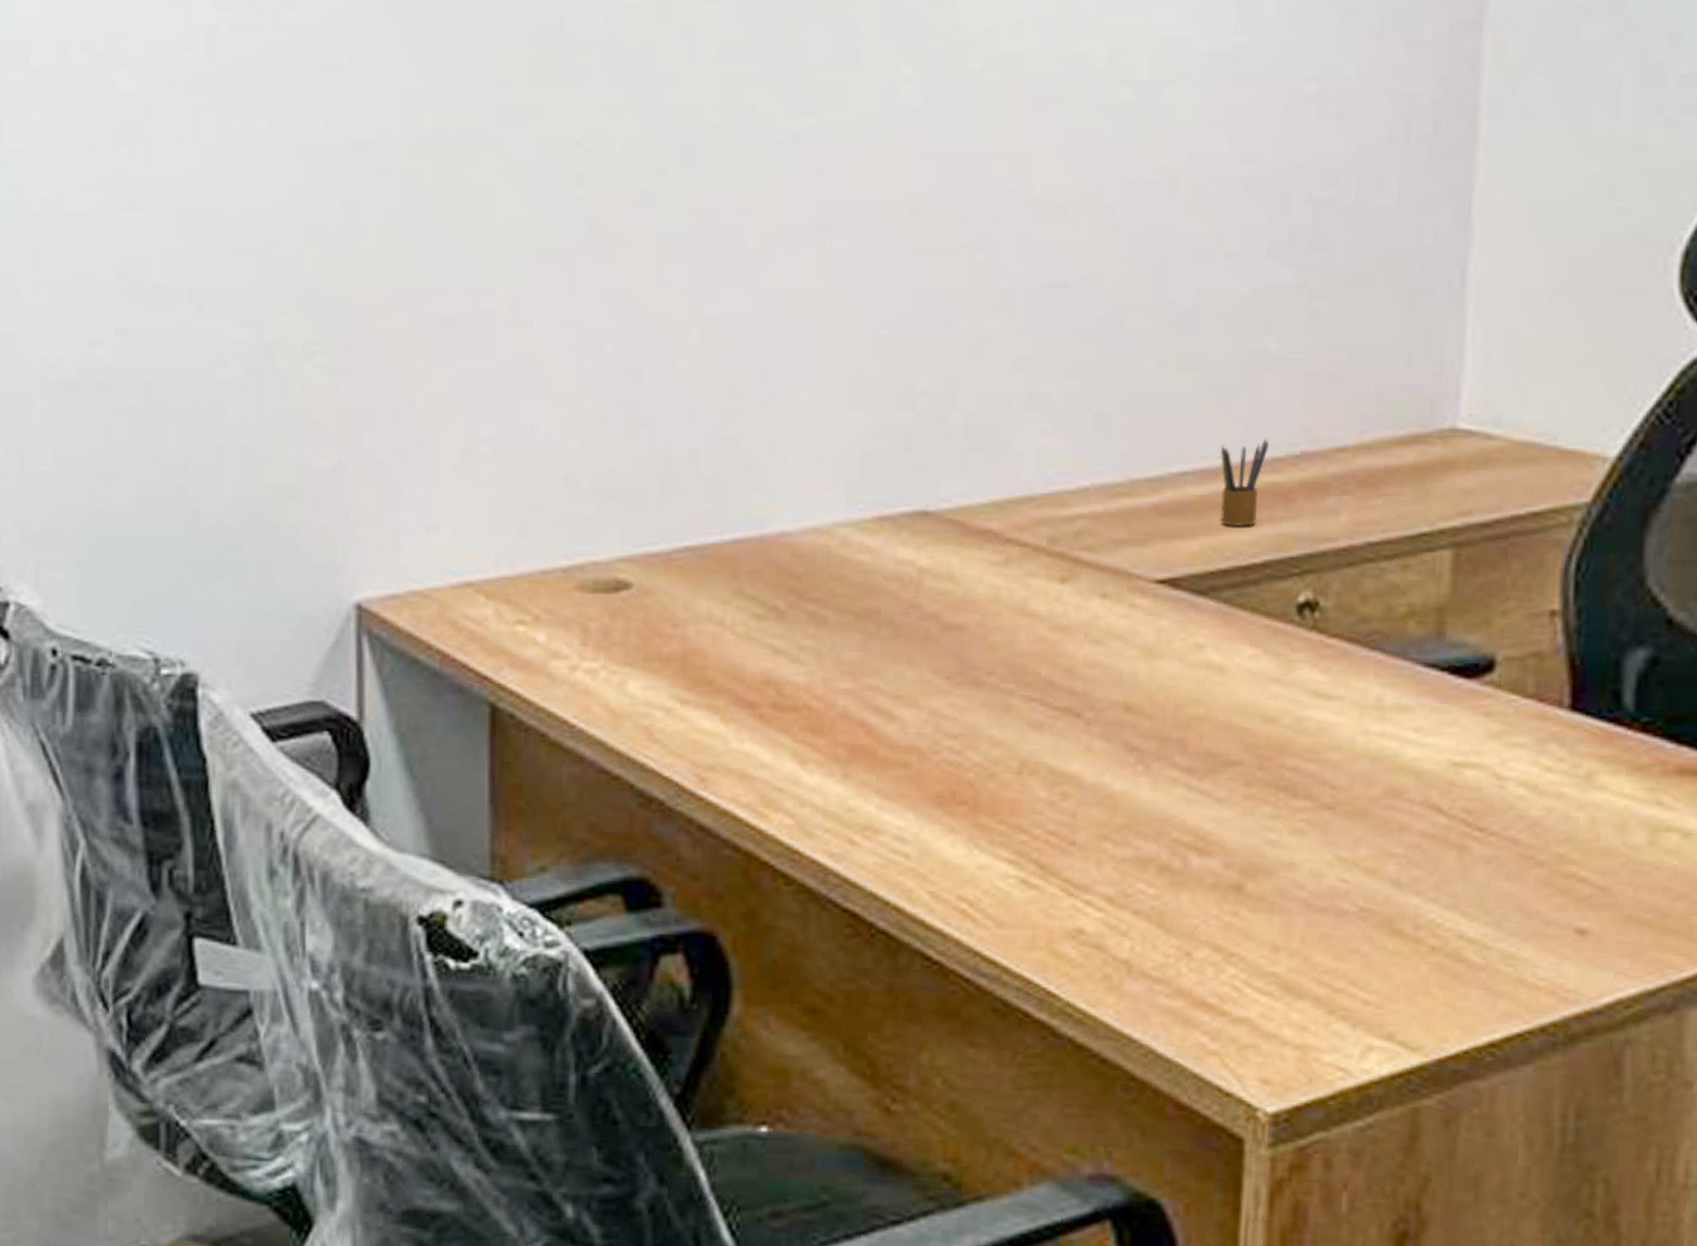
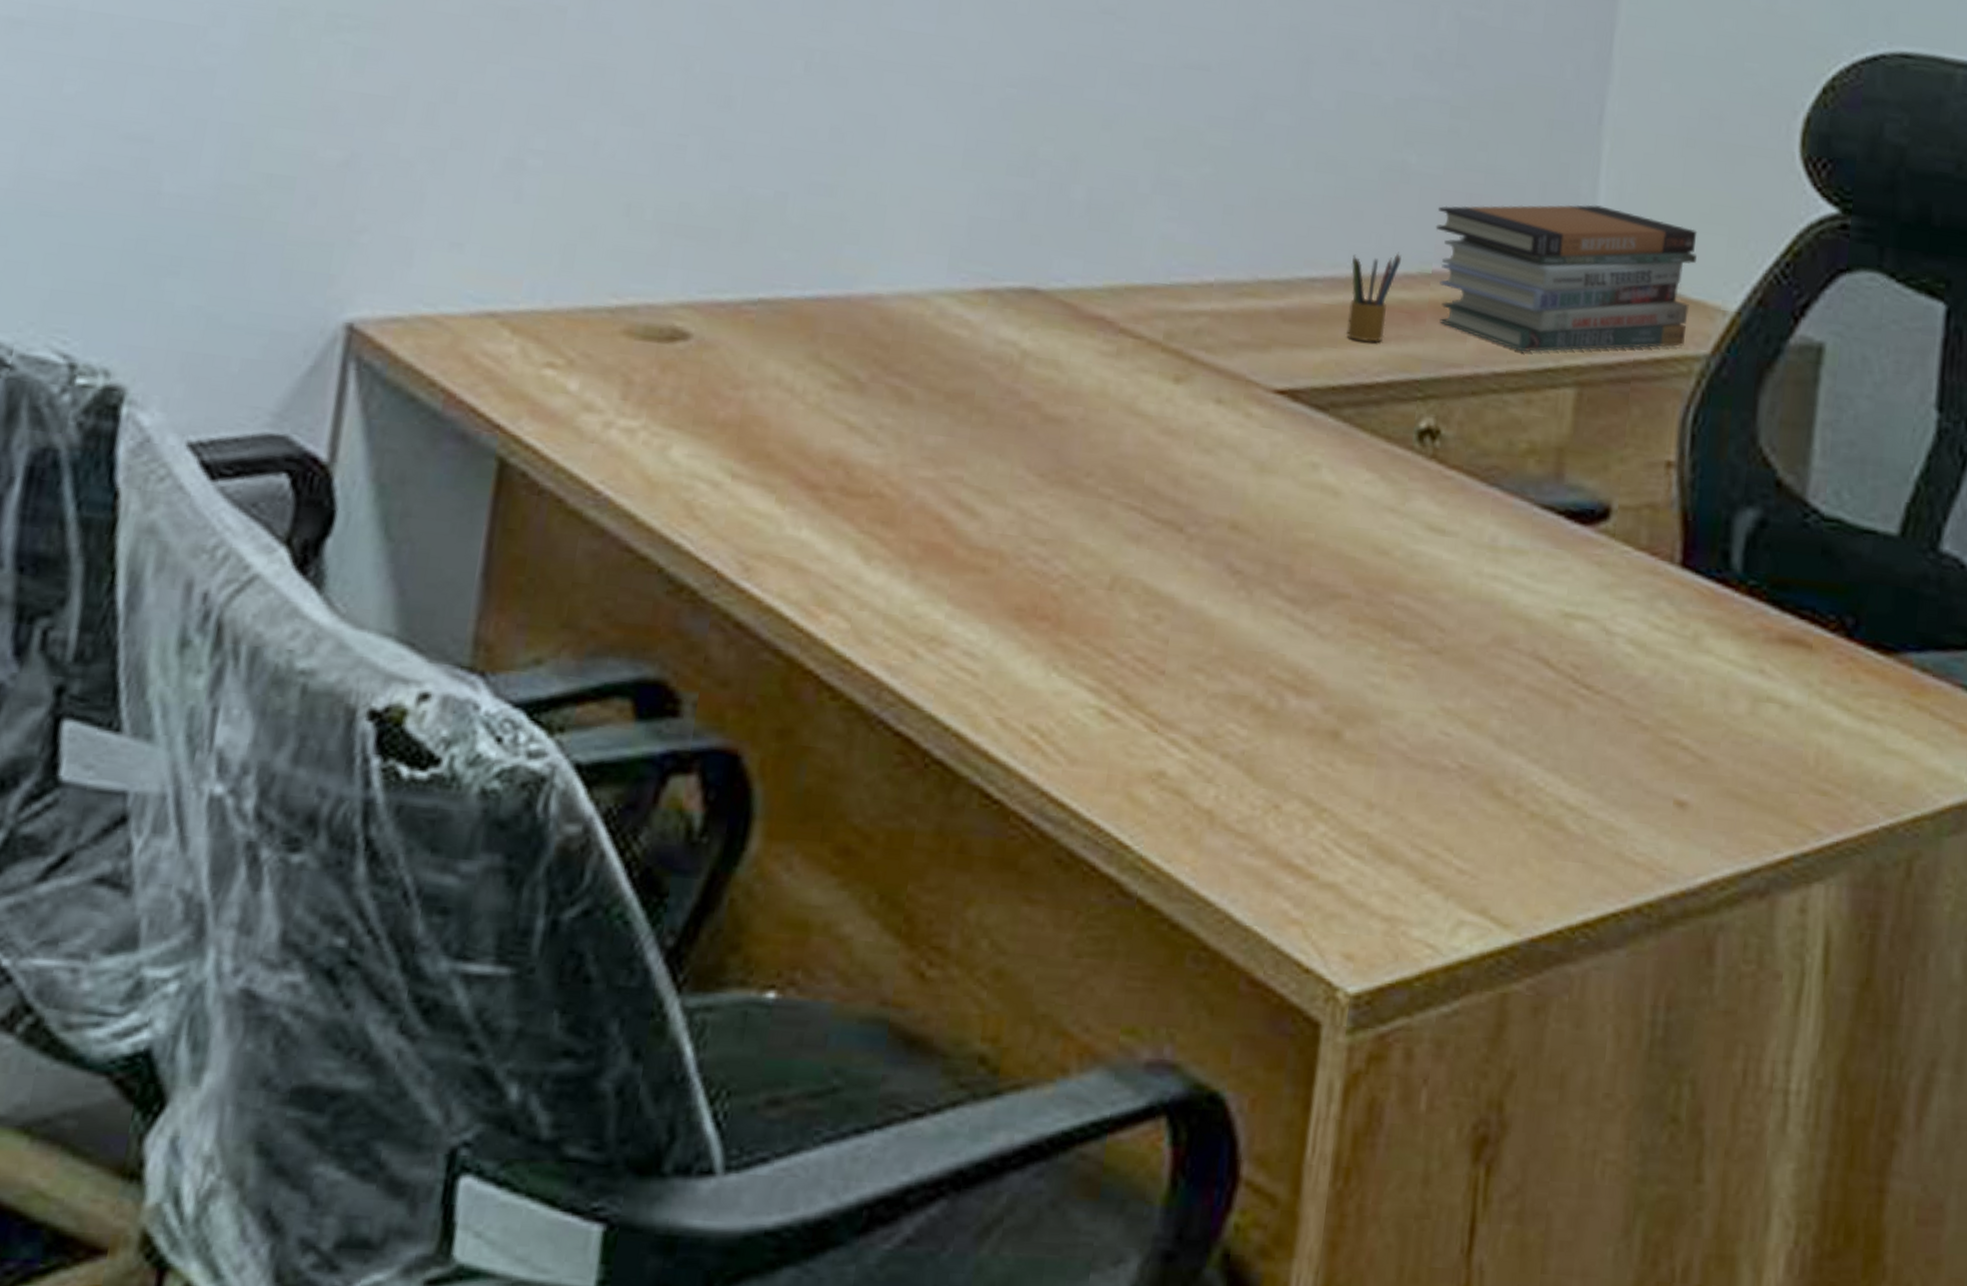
book stack: none [1301,368,1572,520] -> present [1435,204,1698,353]

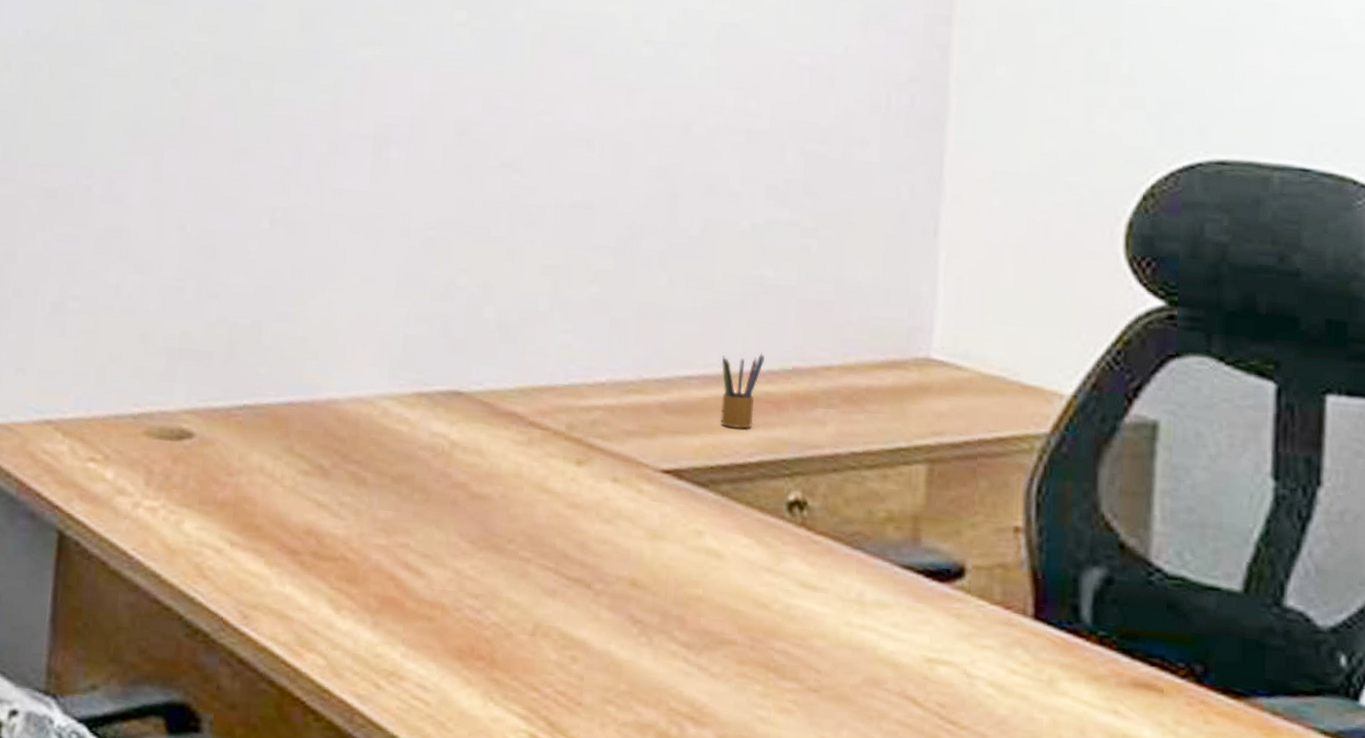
book stack: present [1435,204,1698,353] -> none [793,306,1032,435]

